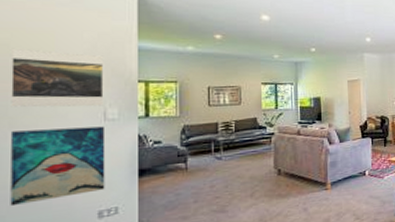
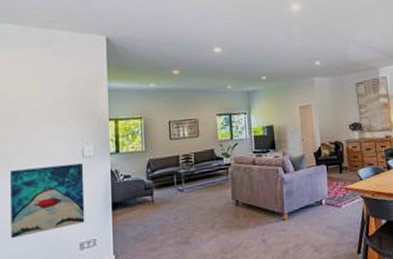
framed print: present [10,48,104,107] -> none [9,96,82,149]

